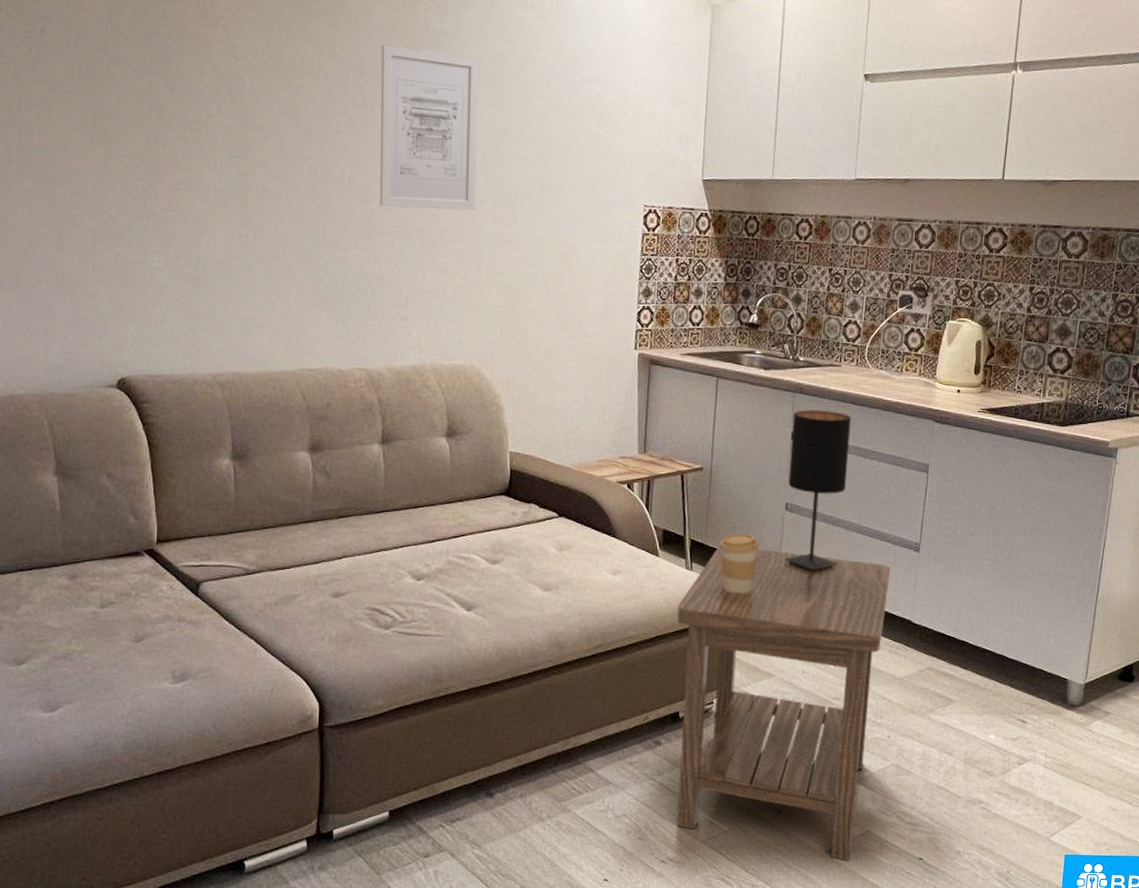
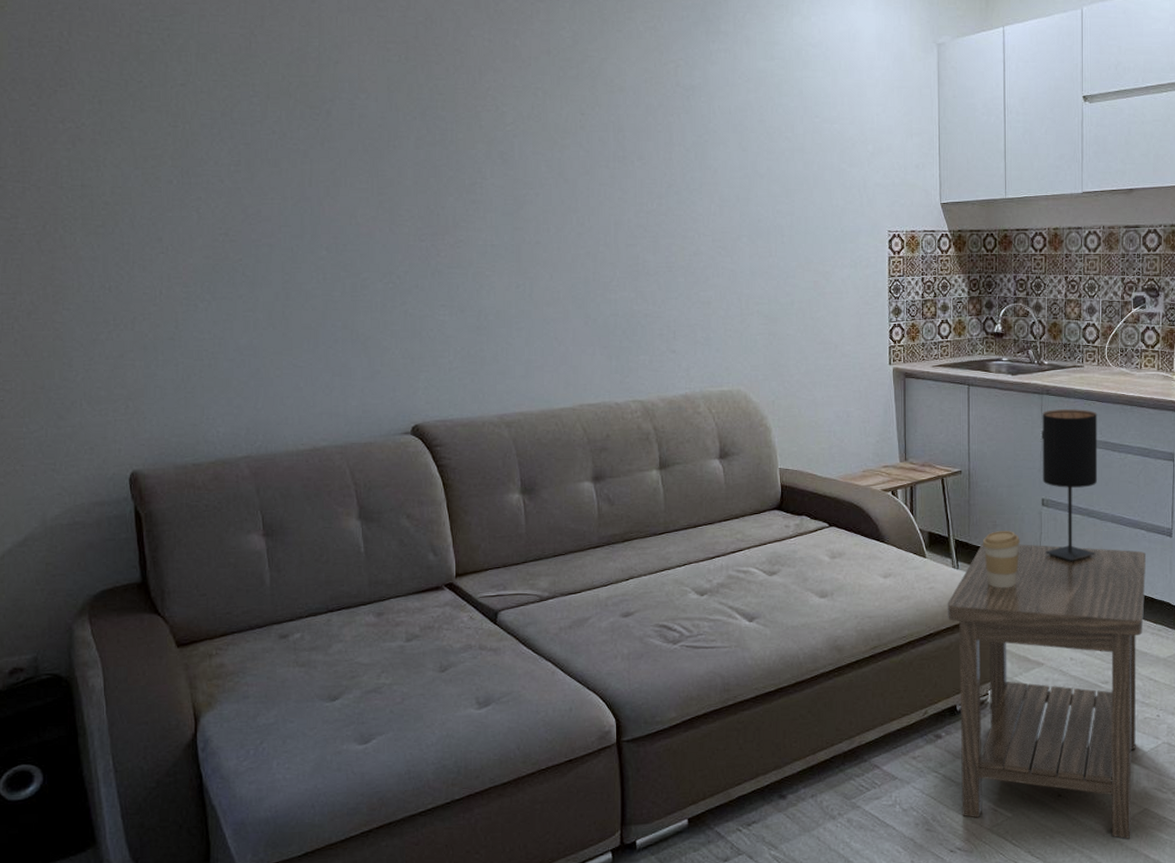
wall art: present [379,45,479,211] -> none [637,102,733,250]

